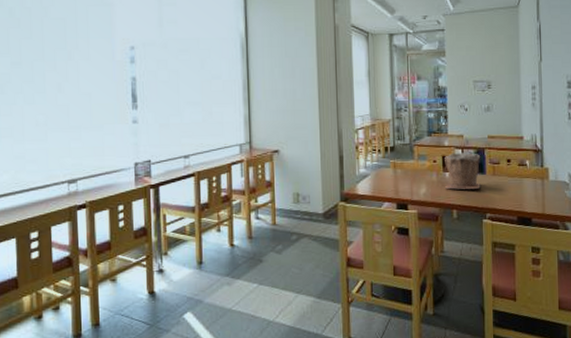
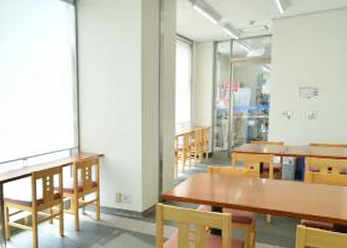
plant pot: present [444,153,481,190] -> none [261,160,300,195]

